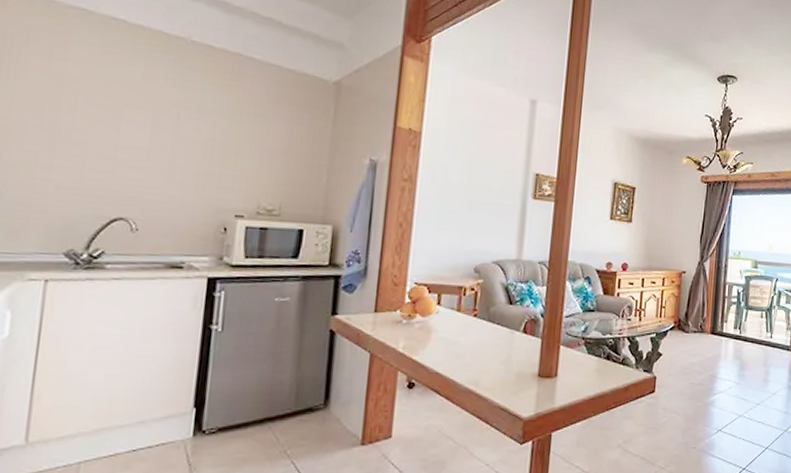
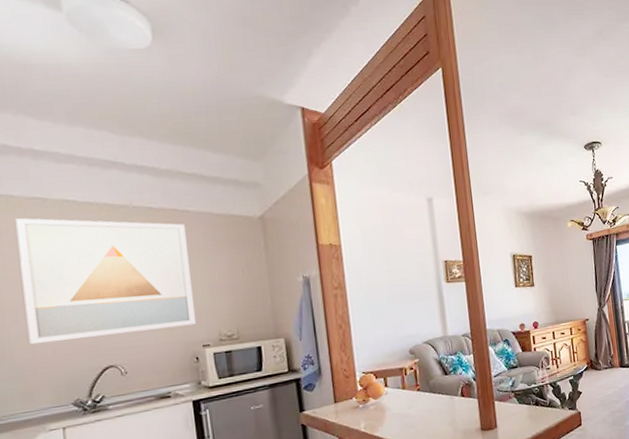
wall art: none [30,27,247,190] -> present [16,218,196,345]

